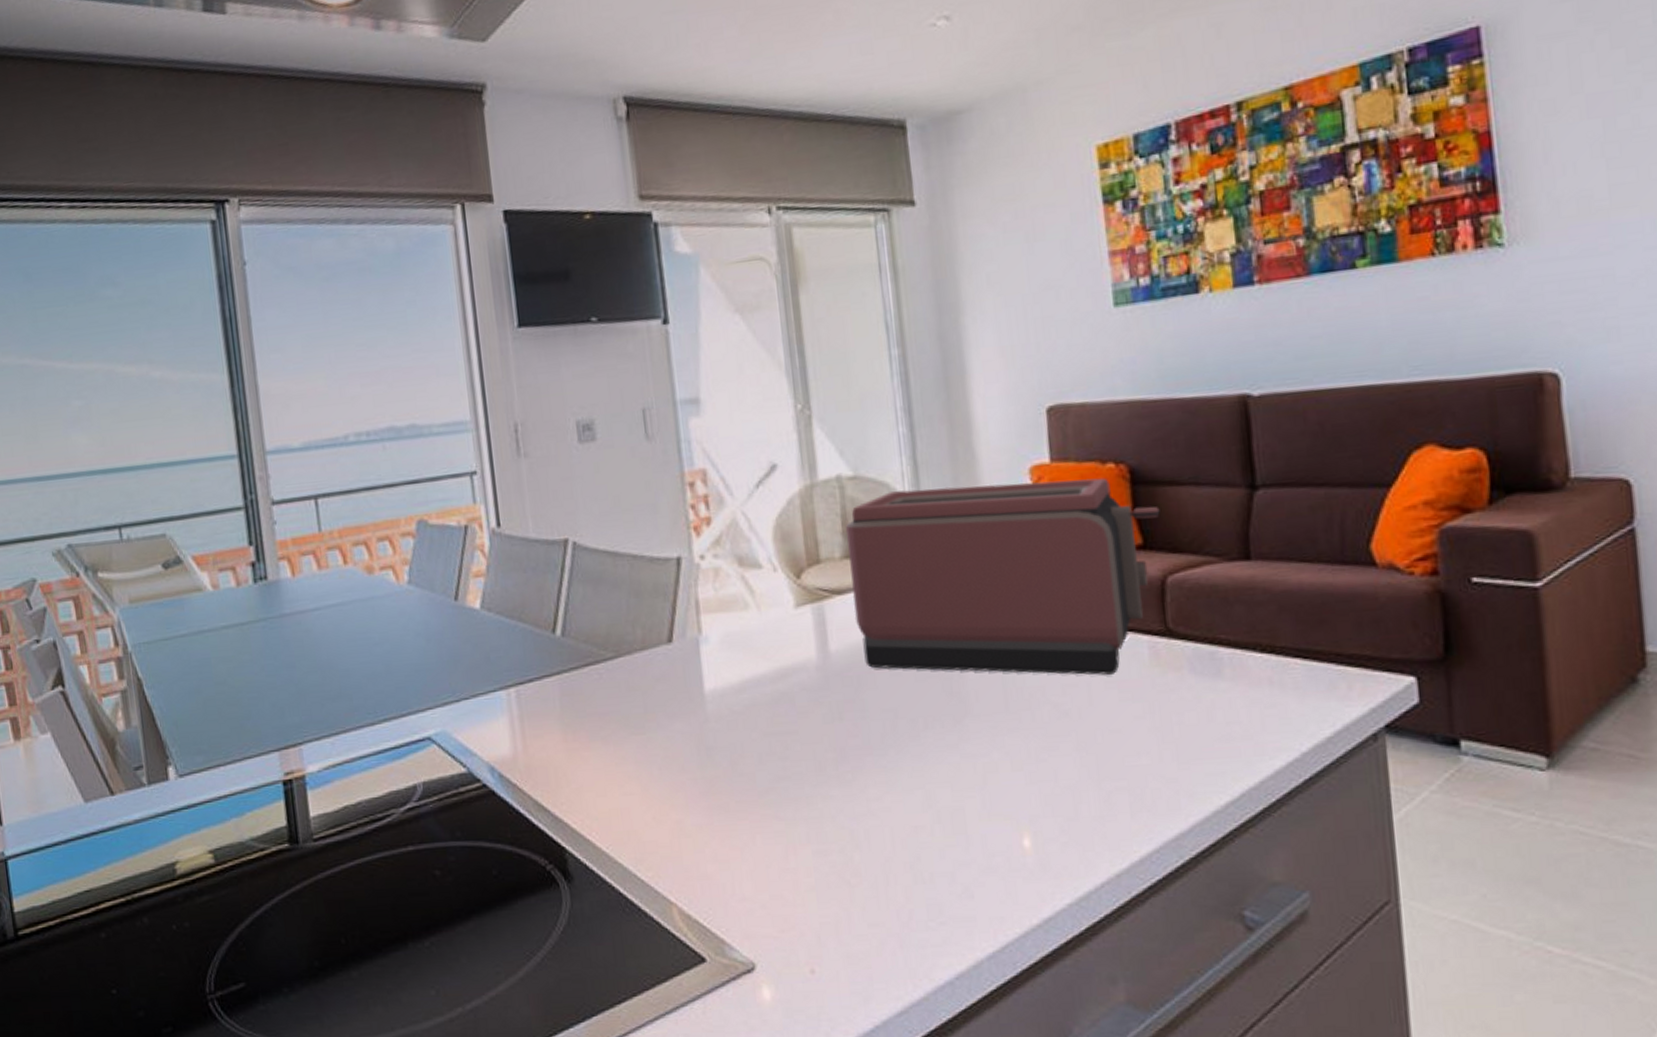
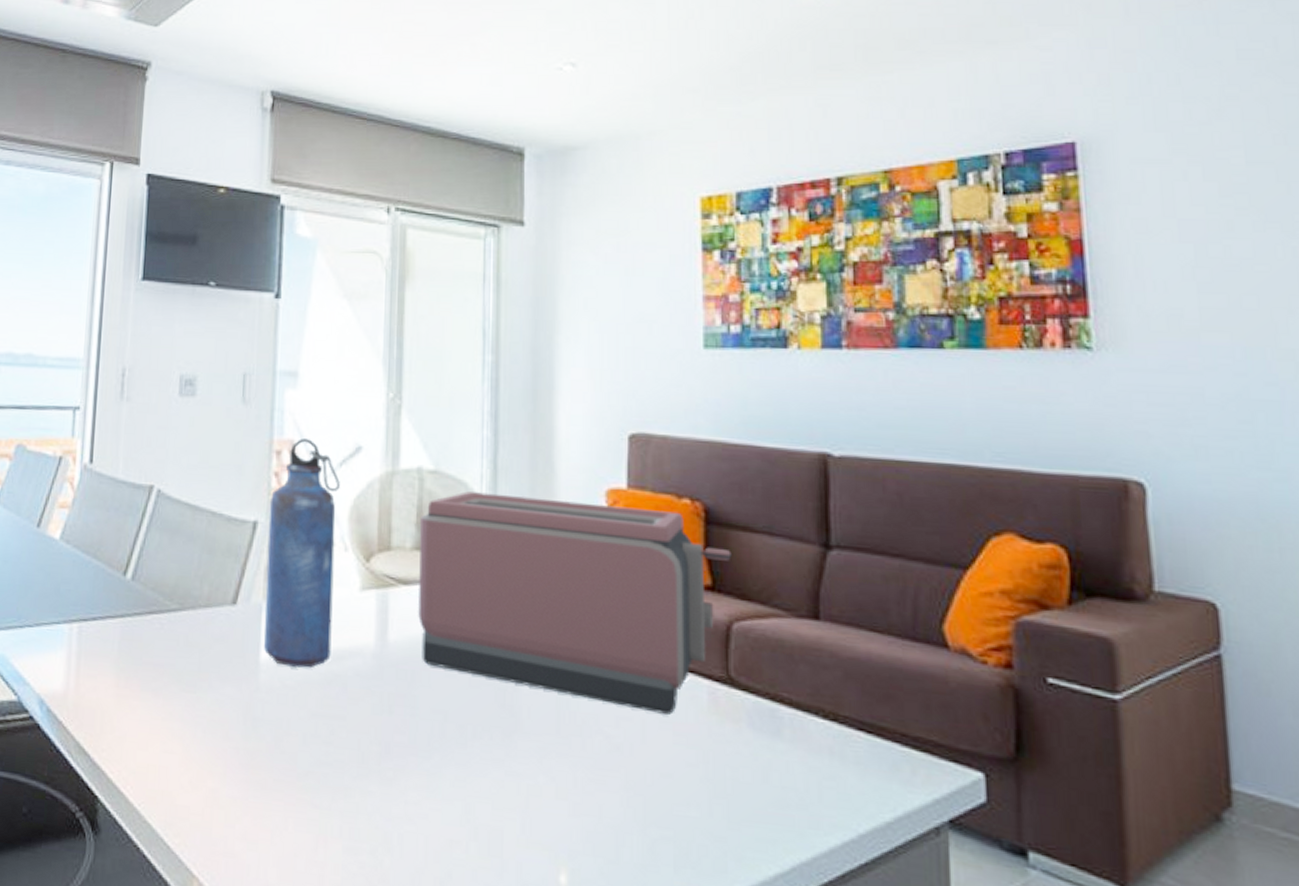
water bottle: none [690,465,775,693] -> present [263,438,340,668]

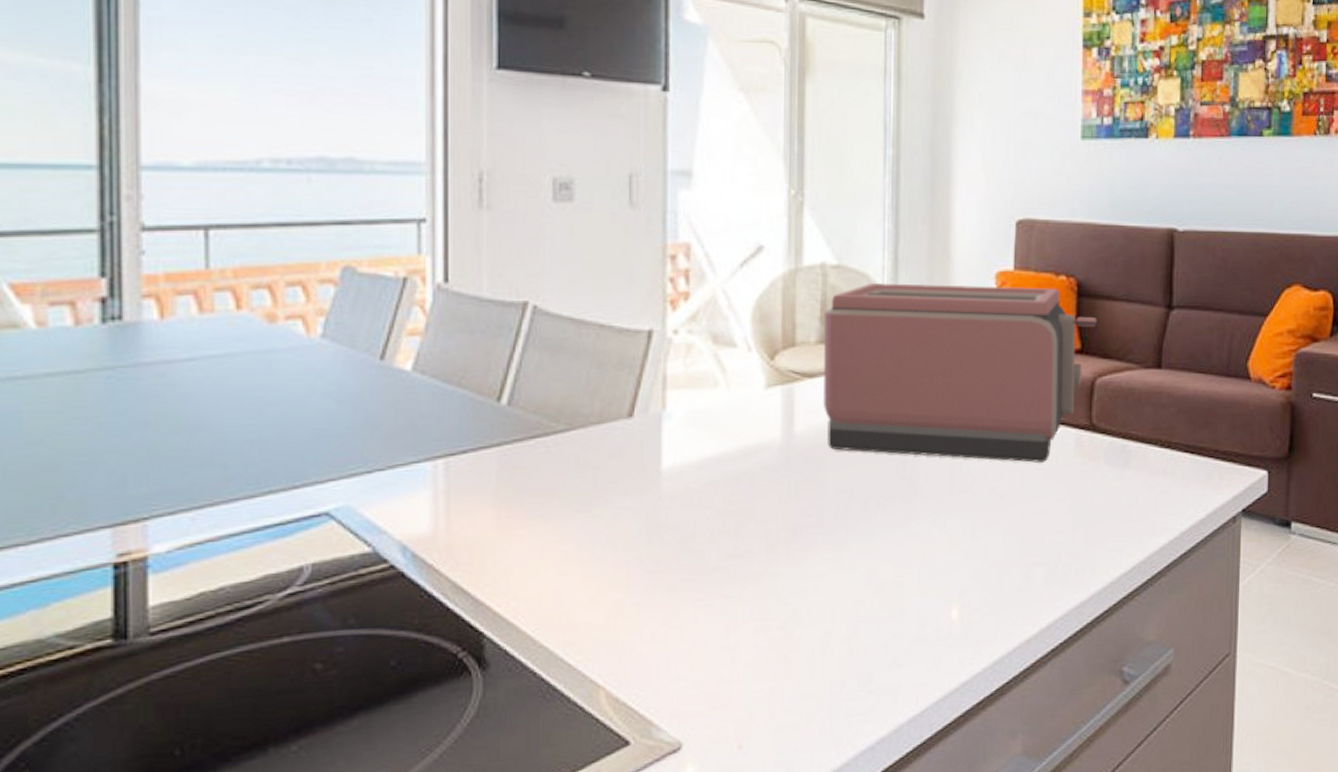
water bottle: present [263,438,340,668] -> none [664,241,741,471]

